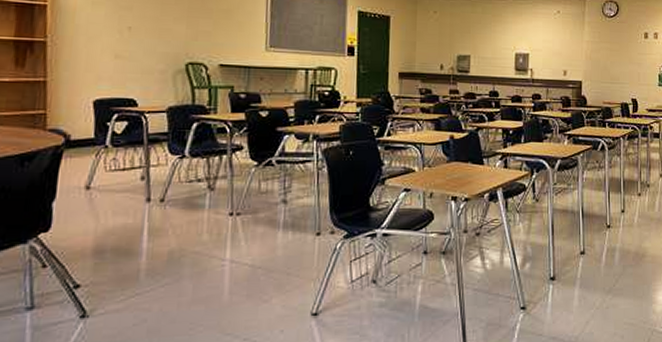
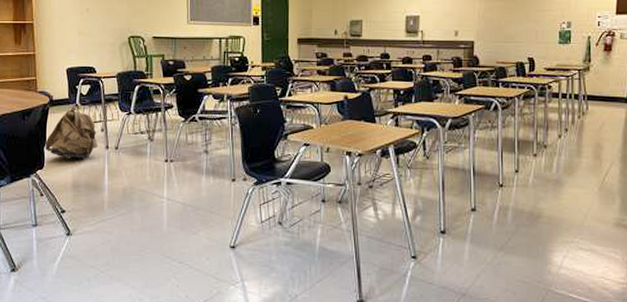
backpack: none [53,147,135,219] -> present [45,105,98,161]

